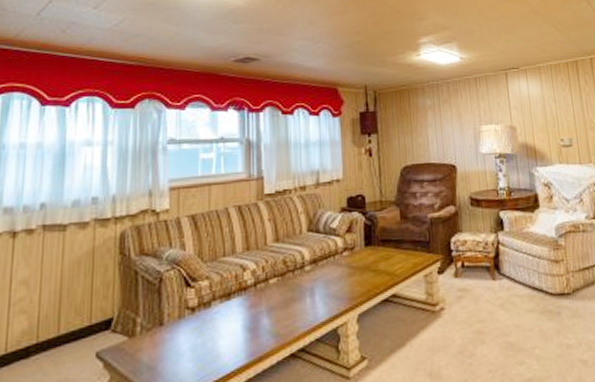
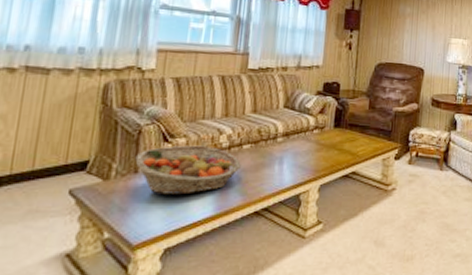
fruit basket: none [159,285,269,347] -> present [135,145,241,195]

